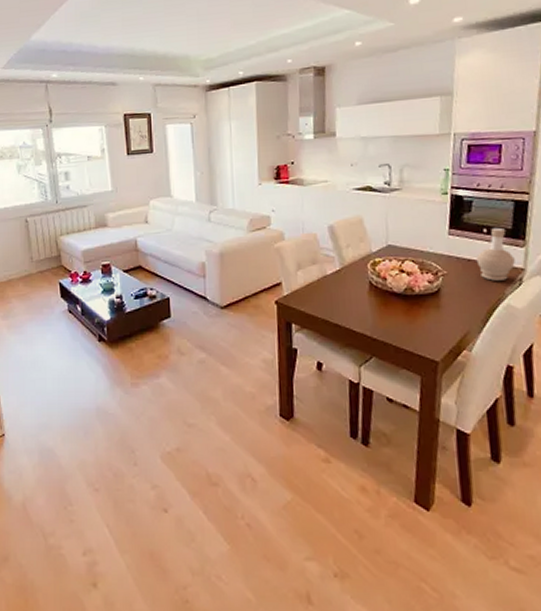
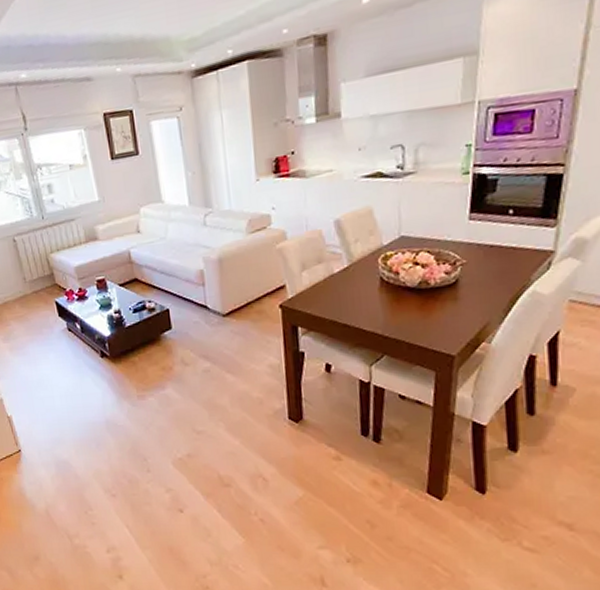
bottle: present [476,227,515,281] -> none [499,207,544,267]

